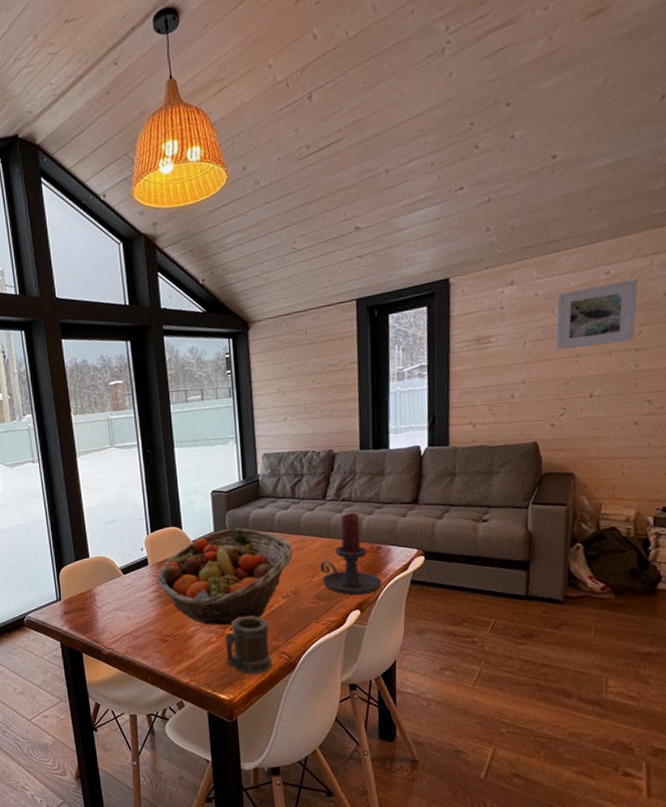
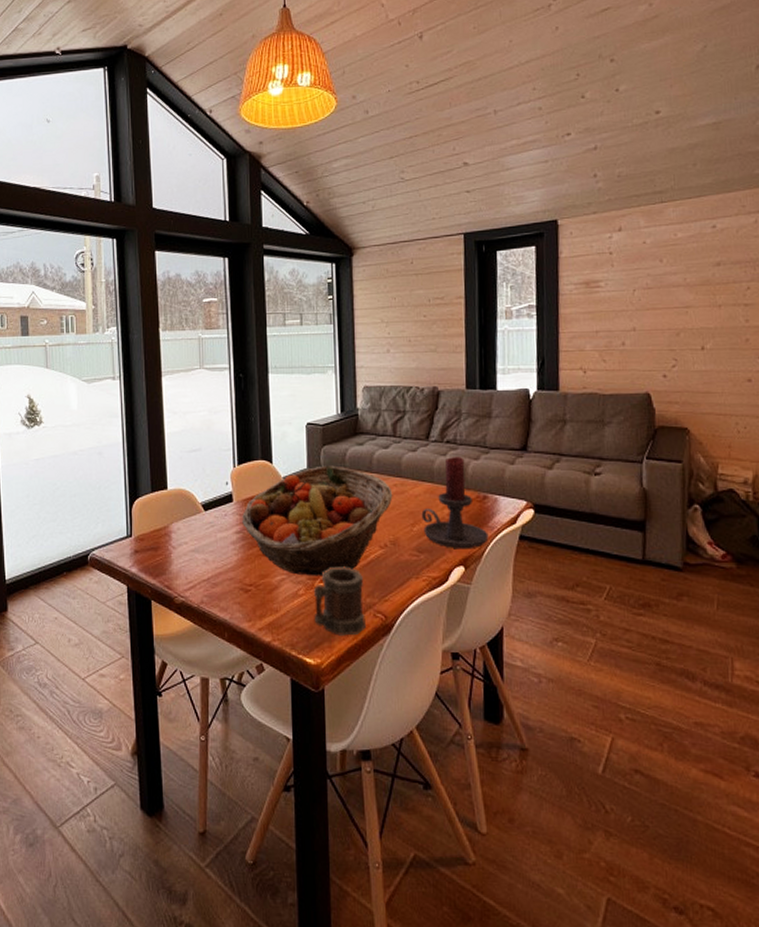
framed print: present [555,279,638,351] -> none [665,235,744,300]

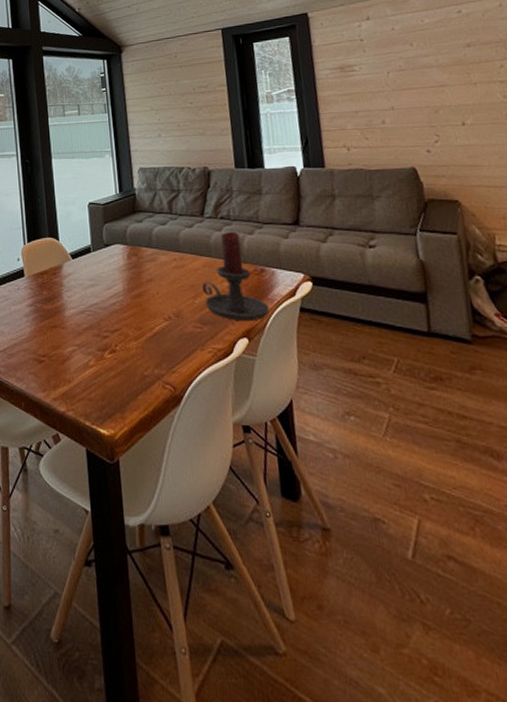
fruit basket: present [242,465,393,576] -> none [33,242,174,348]
mug: present [314,566,366,636] -> none [104,338,156,407]

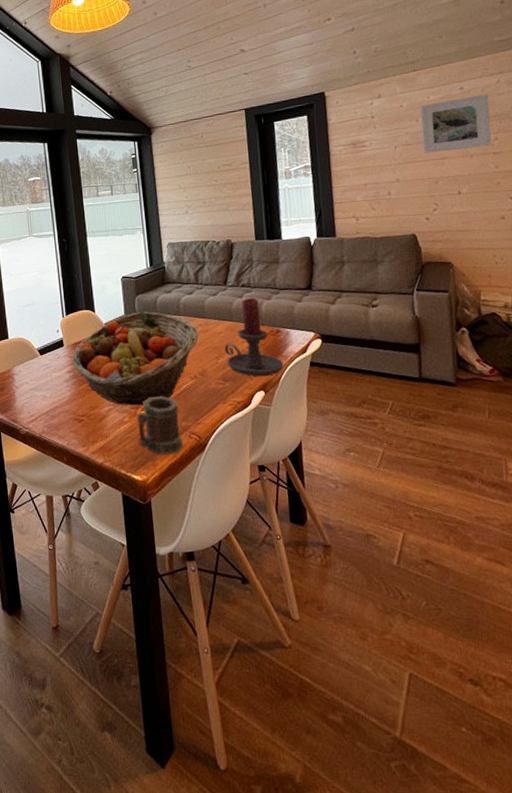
fruit basket: none [33,242,174,348] -> present [72,311,199,406]
mug: none [104,338,156,407] -> present [137,396,183,455]
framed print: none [414,18,497,80] -> present [420,94,492,154]

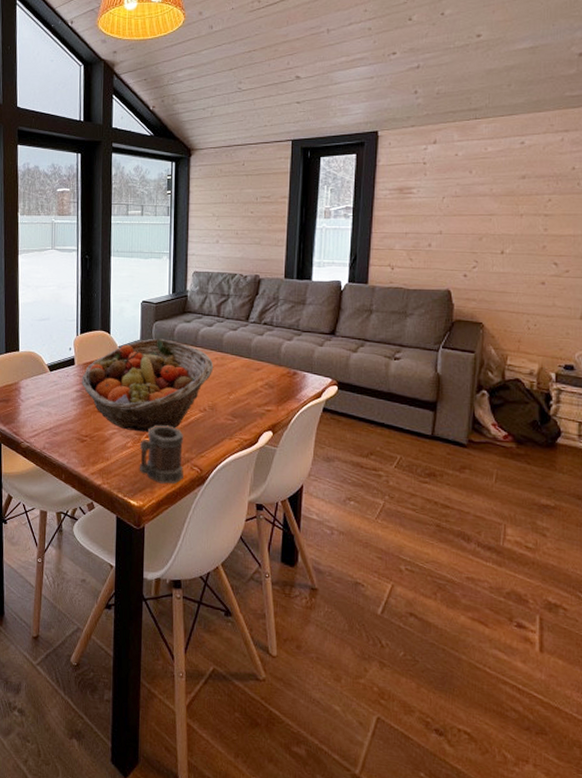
candle holder: present [224,298,284,377] -> none [238,337,296,417]
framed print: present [420,94,492,154] -> none [472,152,550,208]

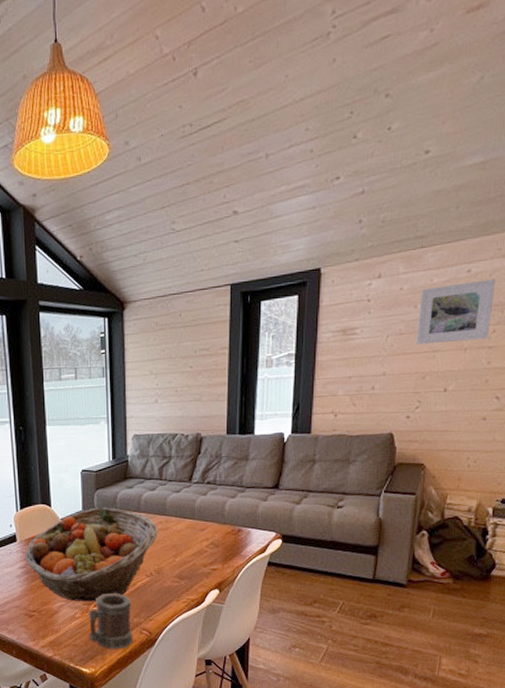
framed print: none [472,152,550,208] -> present [416,279,496,345]

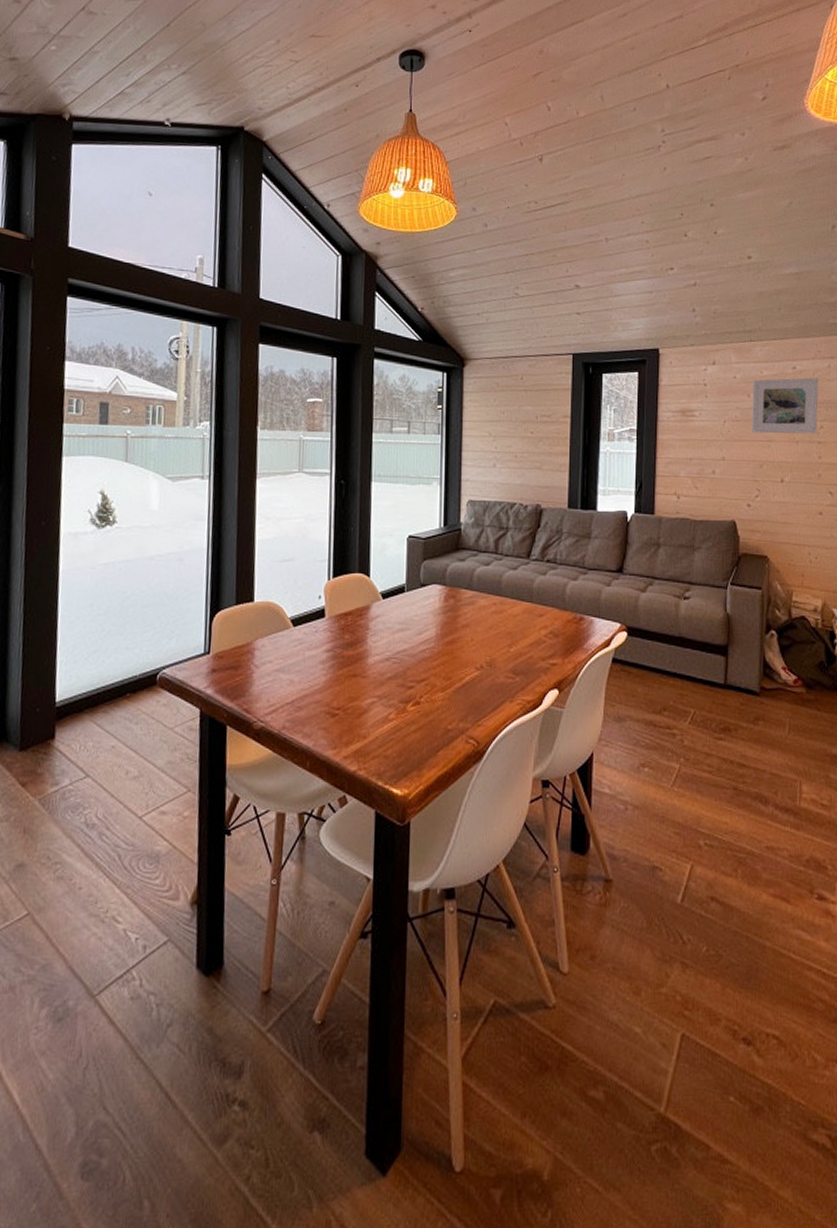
fruit basket: present [25,507,158,602] -> none [334,581,492,699]
mug: present [89,593,133,650] -> none [405,689,457,764]

